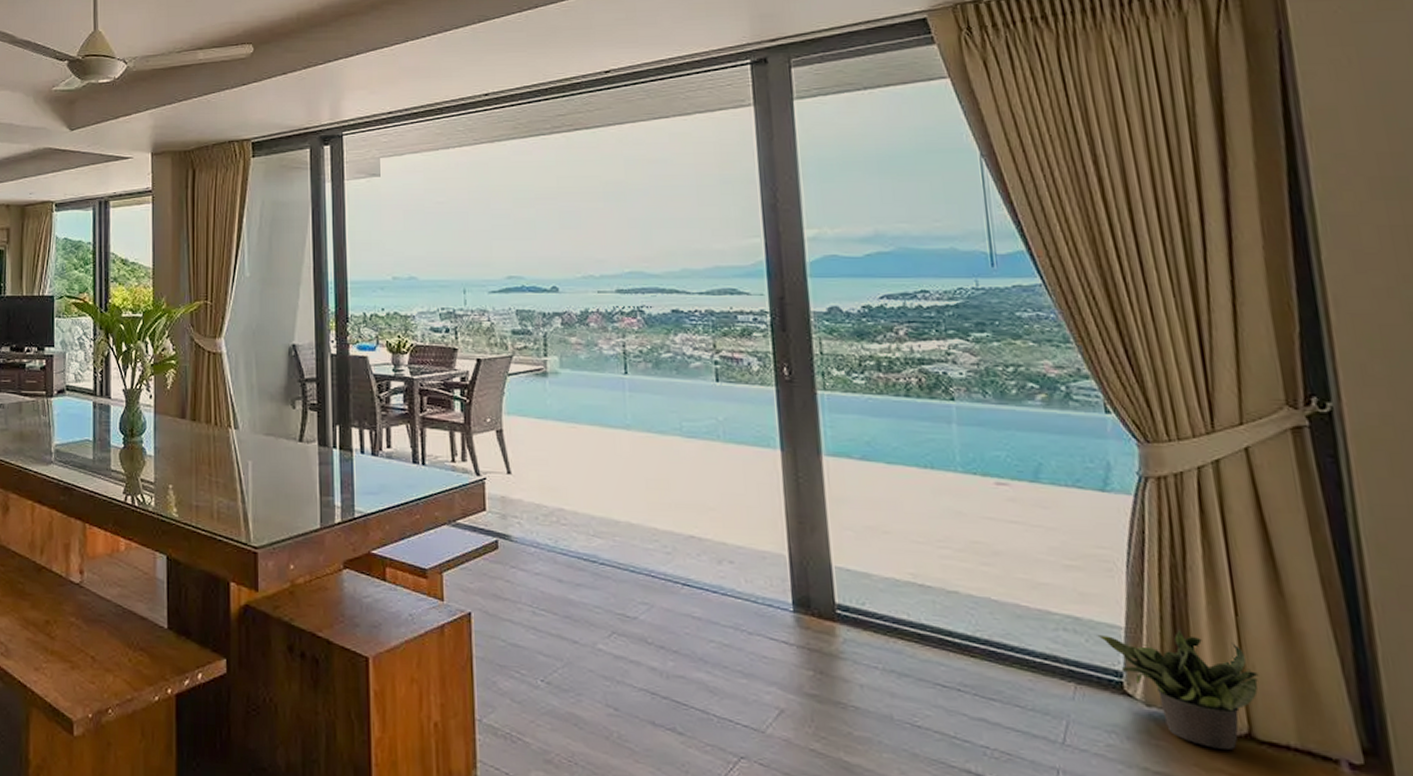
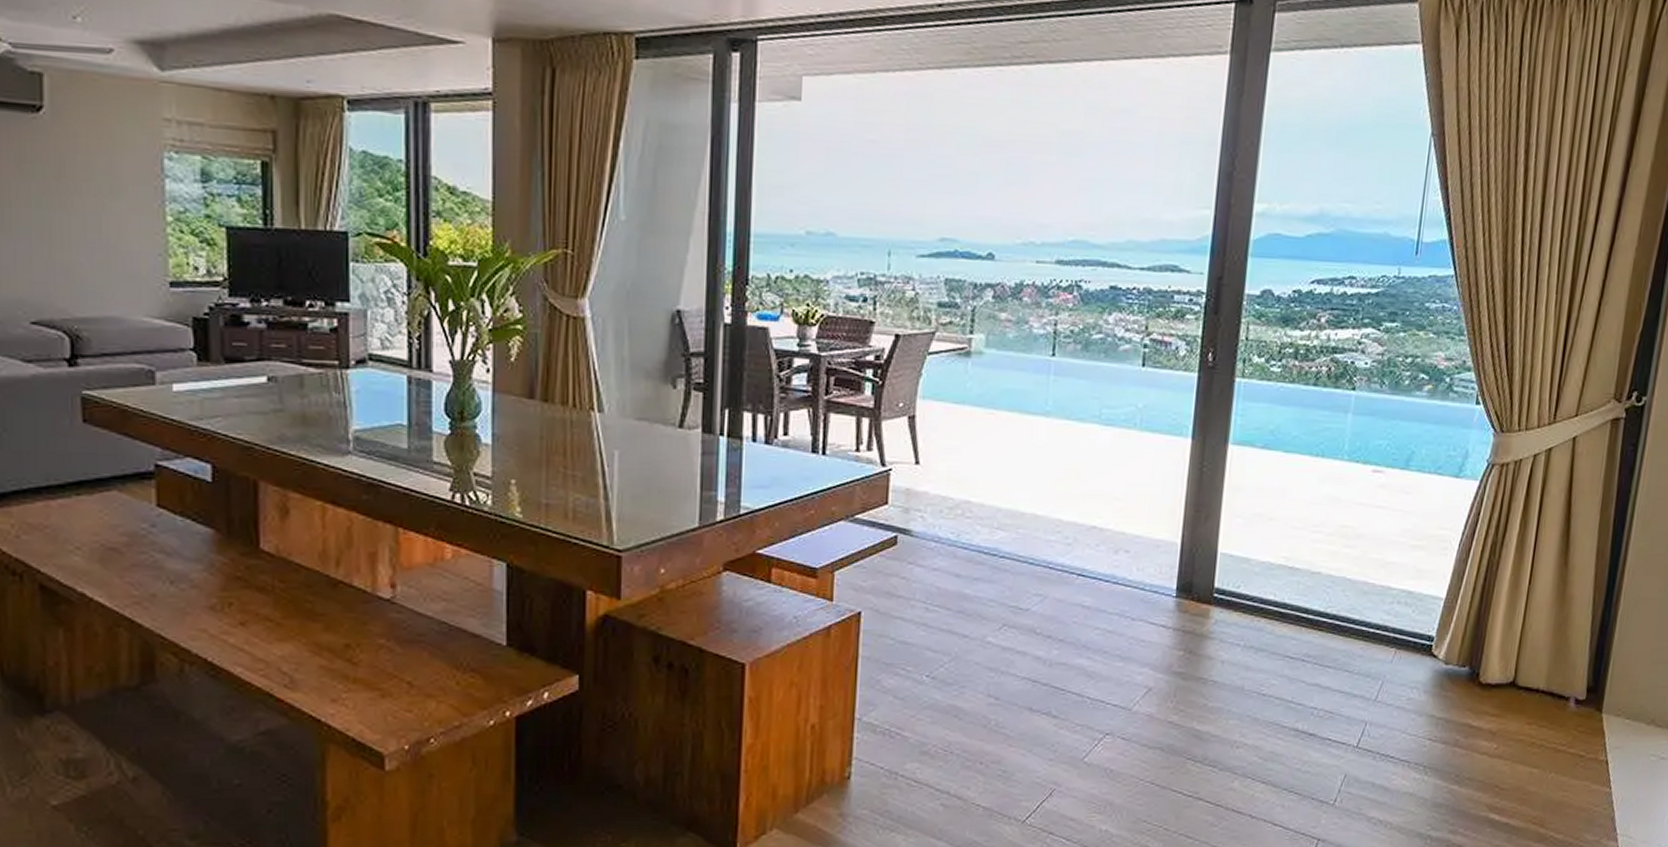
potted plant: present [1097,630,1259,751] -> none [1422,598,1533,696]

